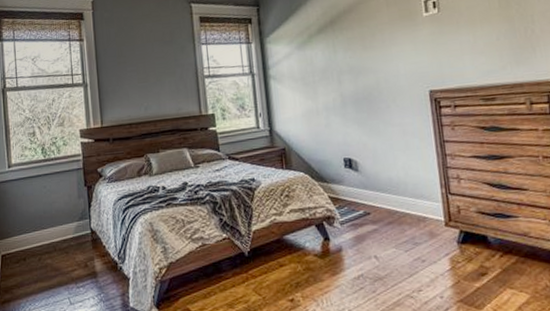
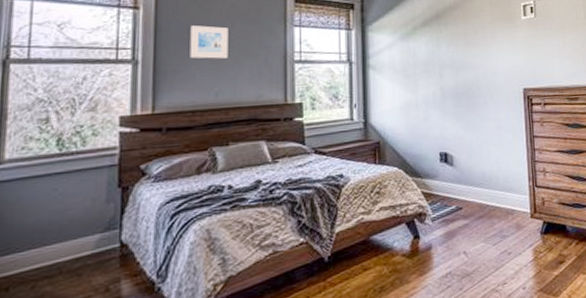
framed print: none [121,50,152,79] -> present [190,25,228,59]

